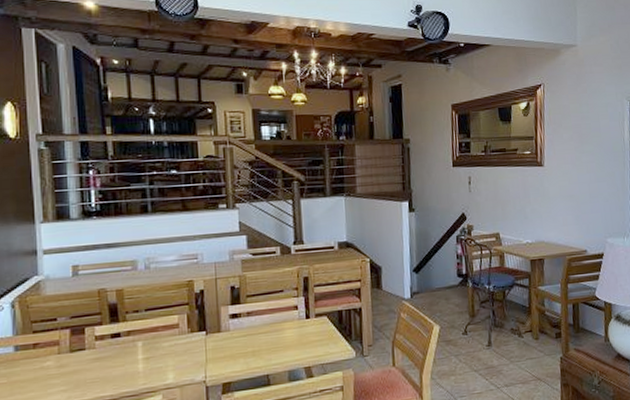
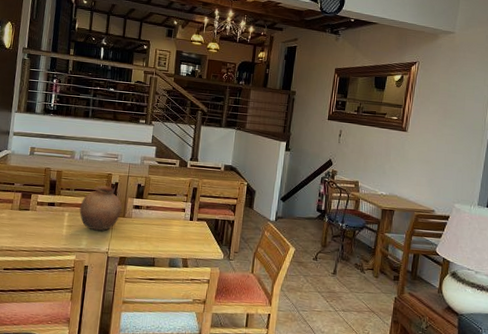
pottery: none [156,296,215,358] -> present [79,185,122,231]

